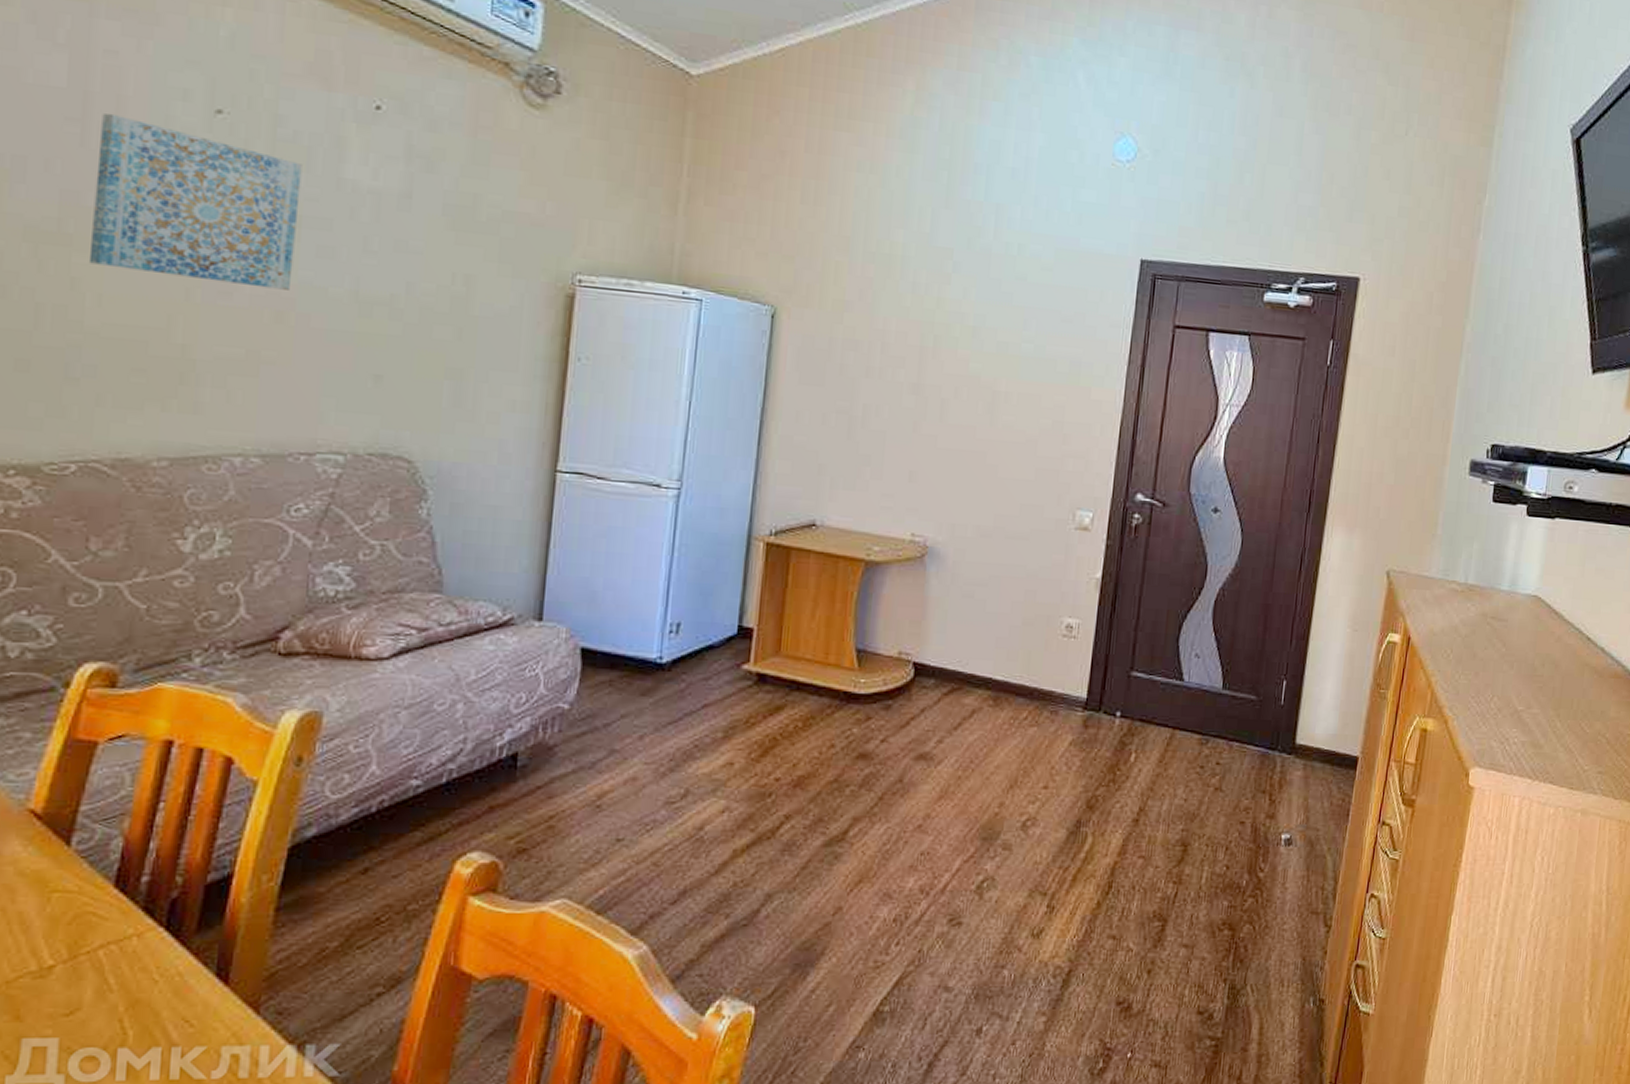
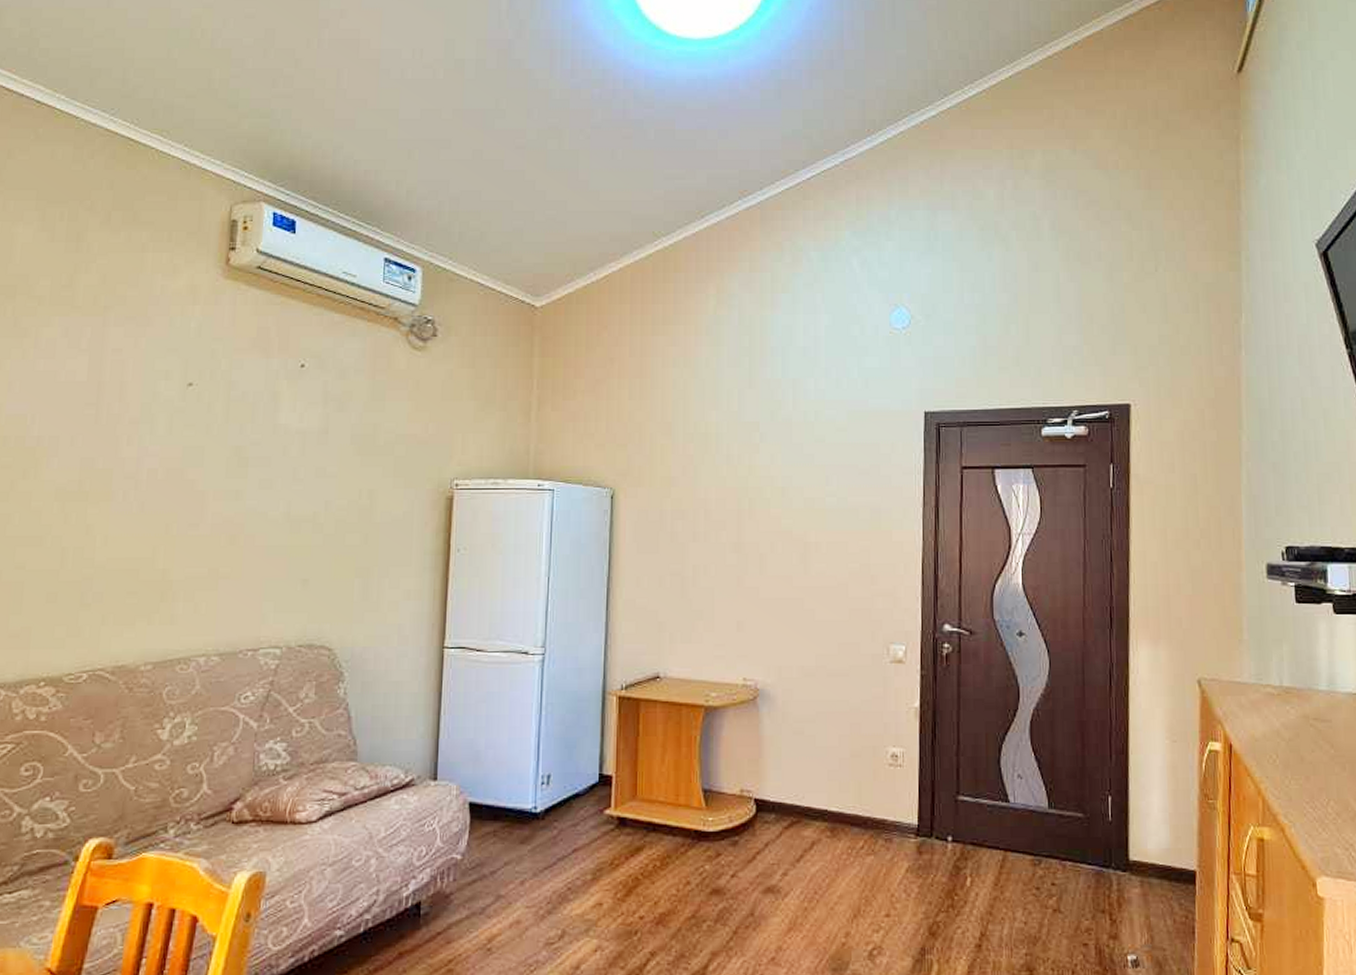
wall art: present [88,113,302,290] -> none [99,396,249,518]

